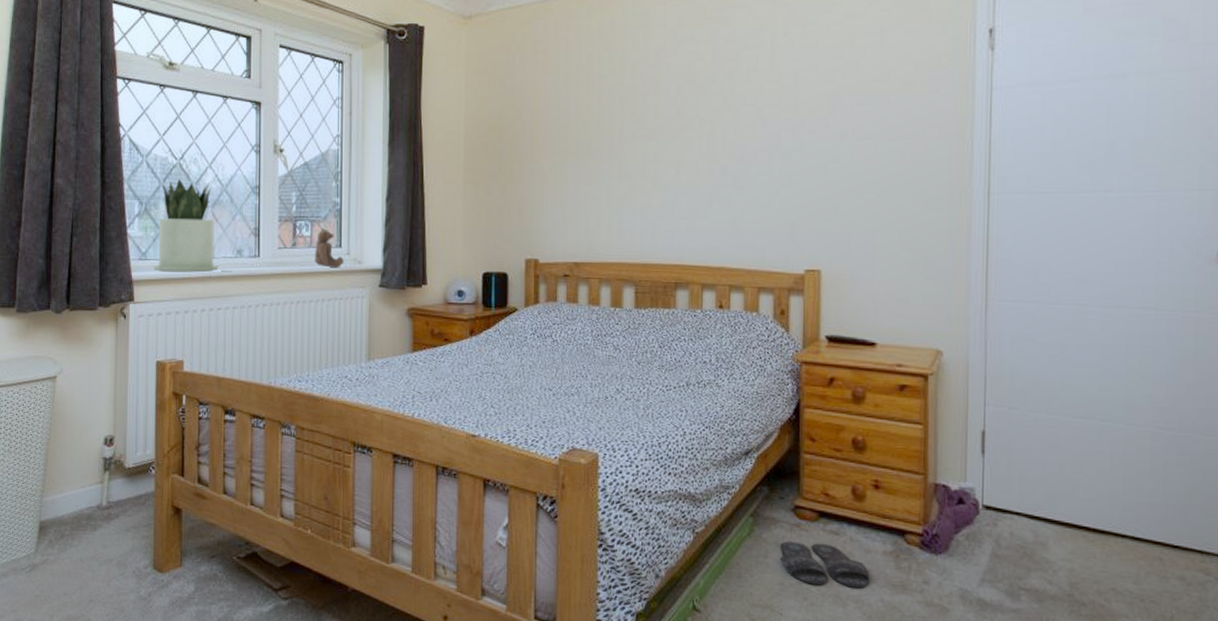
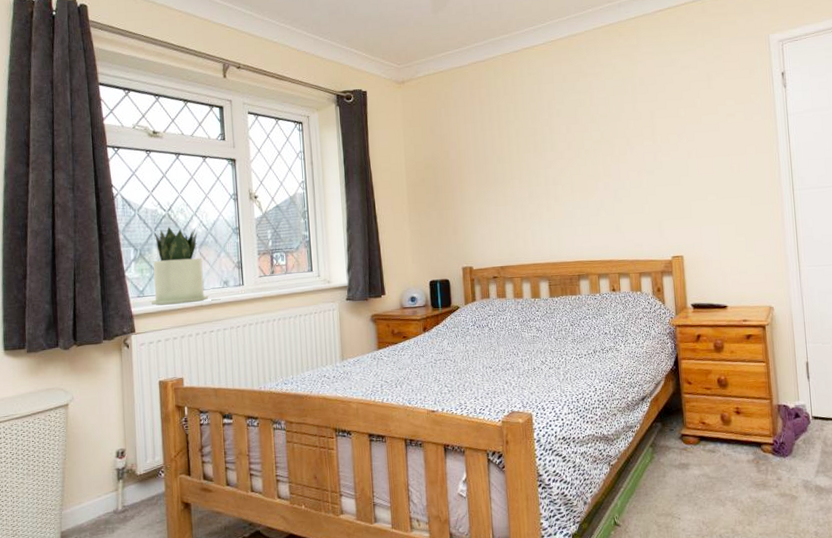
teddy bear: present [315,228,344,268] -> none [290,257,316,289]
slippers: present [779,541,870,589] -> none [674,460,740,493]

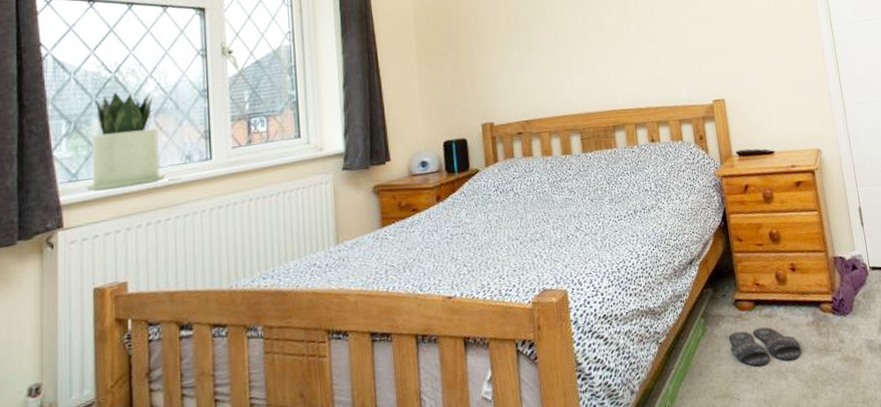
slippers: none [674,460,740,493] -> present [729,326,802,367]

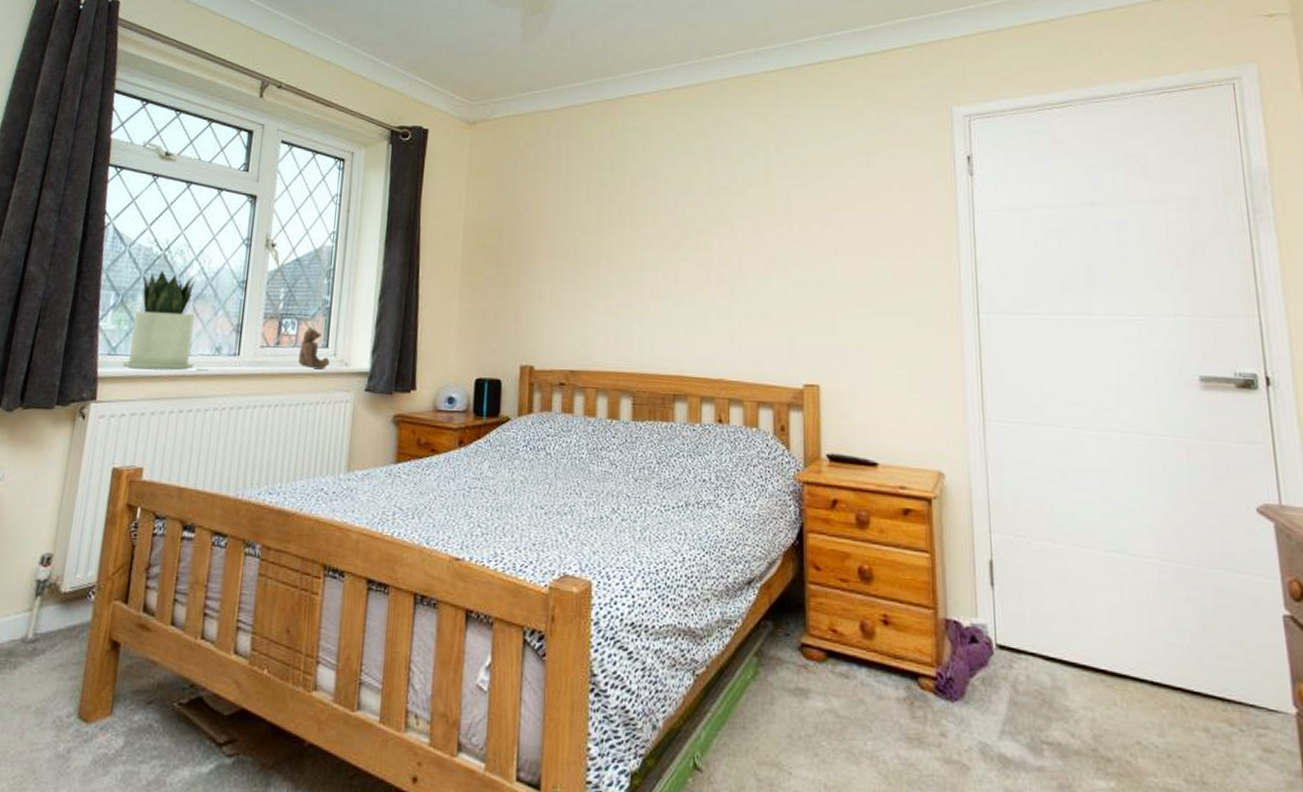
teddy bear: none [272,122,304,160] -> present [298,327,330,370]
slippers: present [729,326,802,367] -> none [786,685,884,742]

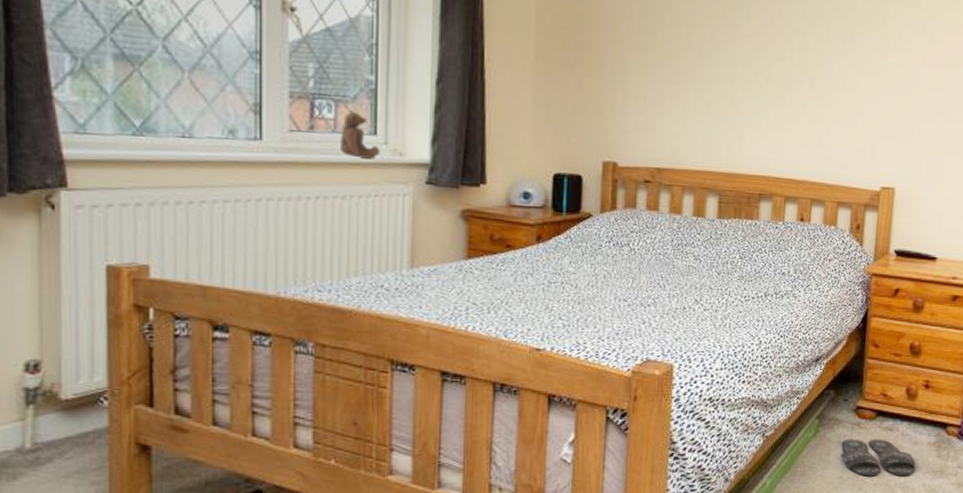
planter: present [121,271,196,371] -> none [96,31,203,155]
slippers: none [786,685,884,742] -> present [840,439,916,477]

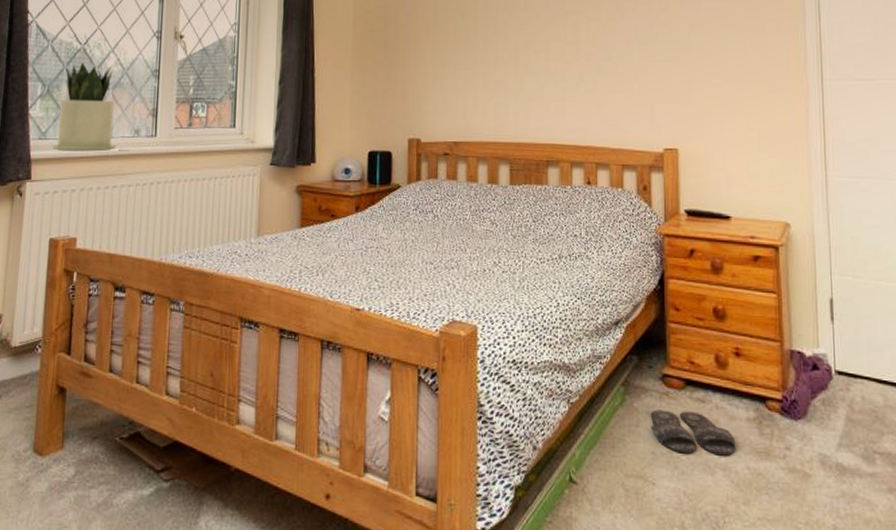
planter: none [96,31,203,155] -> present [51,63,118,152]
teddy bear: present [341,110,380,159] -> none [209,110,237,147]

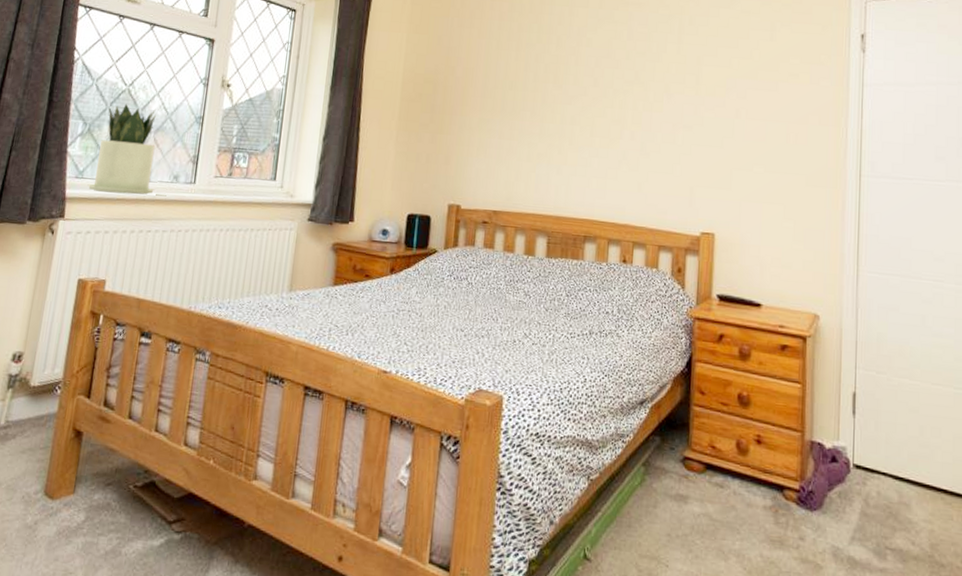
slippers: present [650,409,736,456] -> none [667,491,751,543]

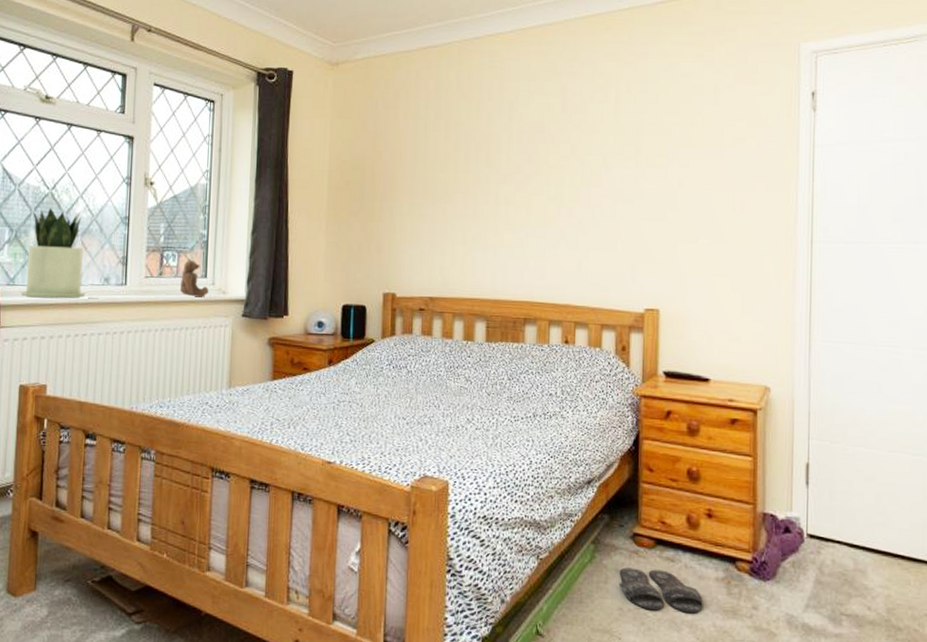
teddy bear: none [248,161,277,200] -> present [180,259,209,298]
slippers: none [667,491,751,543] -> present [618,567,703,614]

